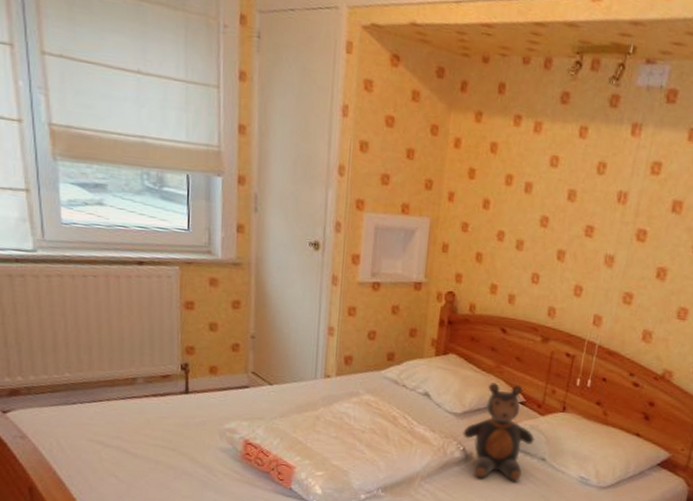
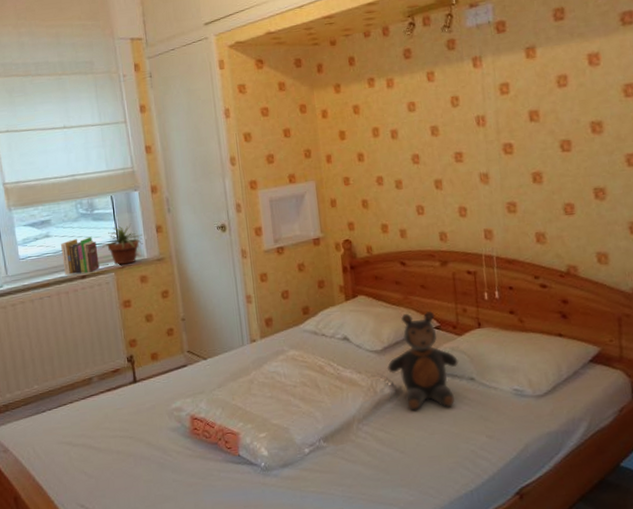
books: none [116,215,162,261] -> present [61,236,100,275]
potted plant: none [168,213,220,261] -> present [102,223,143,265]

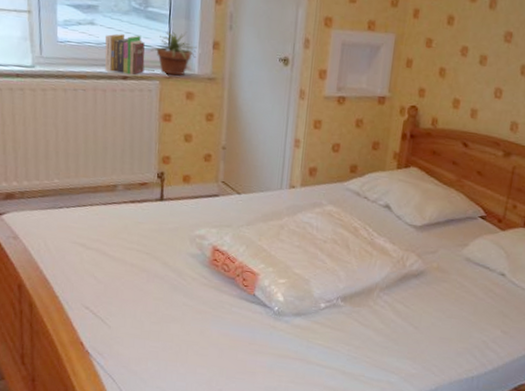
teddy bear: present [386,310,459,410] -> none [421,196,495,296]

